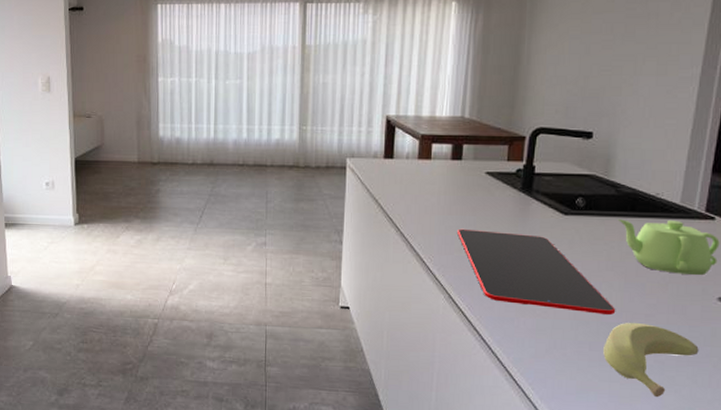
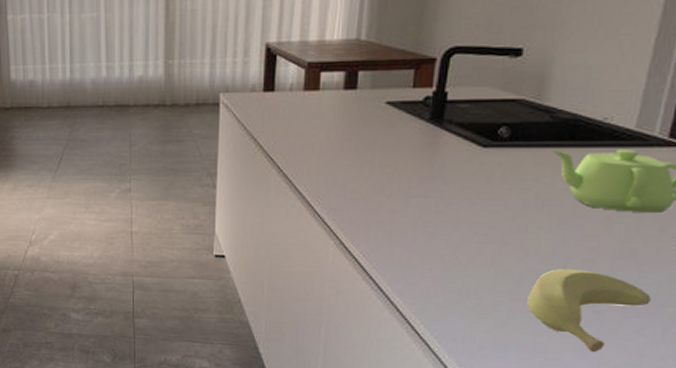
cutting board: present [456,228,616,315] -> none [349,167,545,260]

